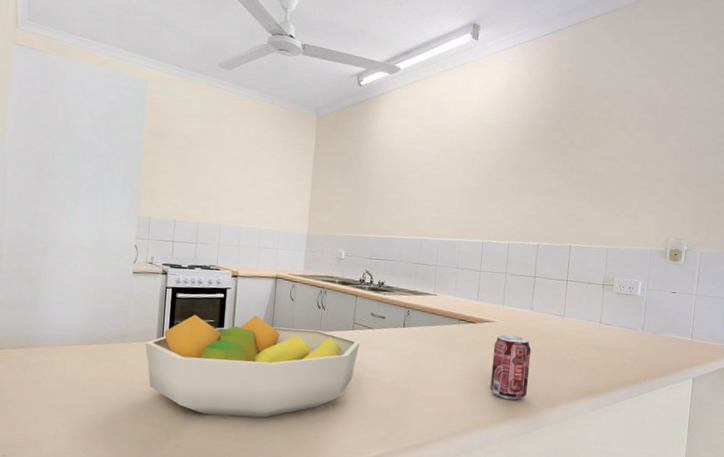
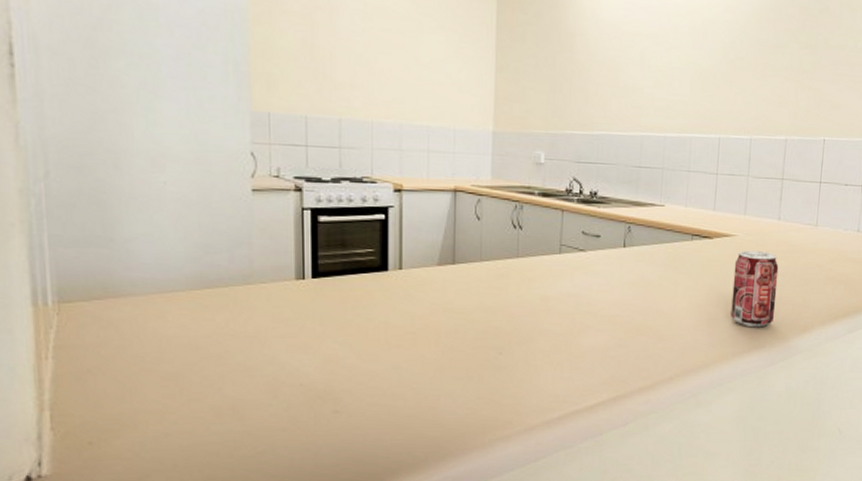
fruit bowl: present [145,314,361,418] -> none [279,241,570,371]

